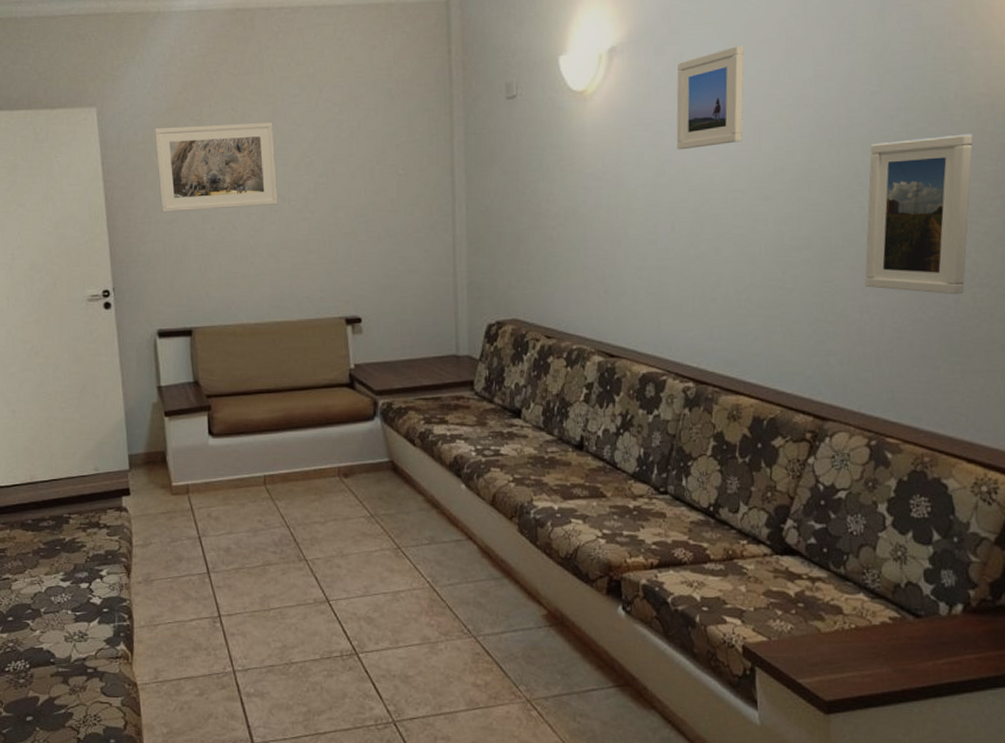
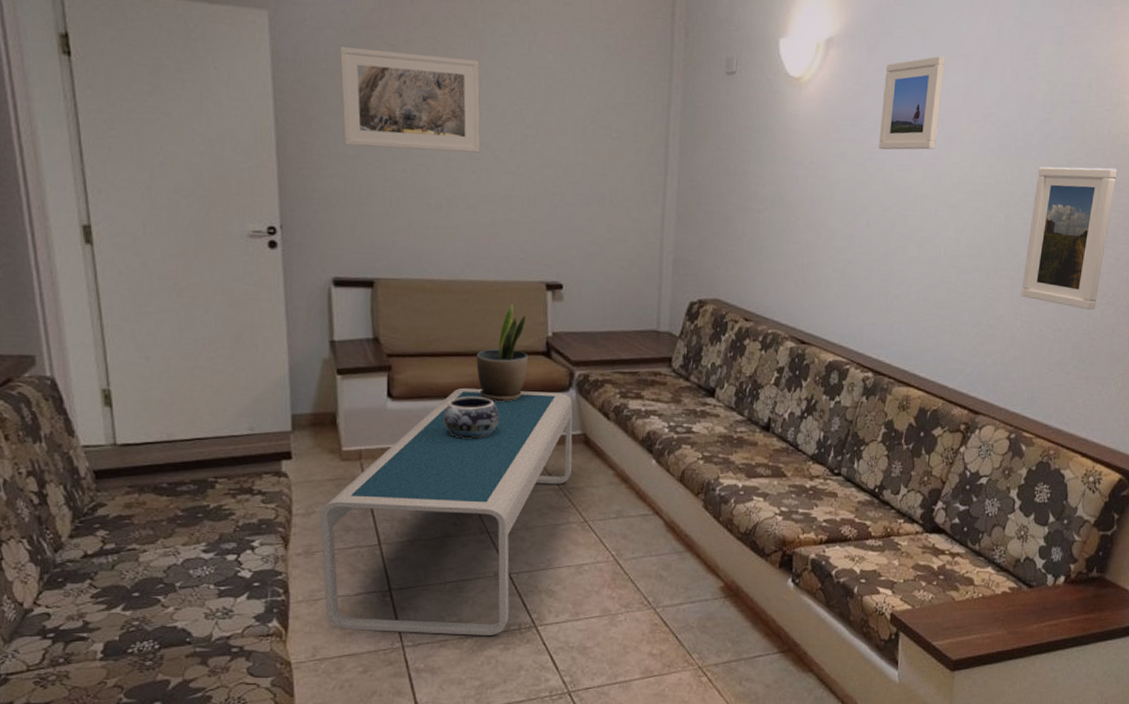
coffee table: none [155,422,382,662] -> present [319,388,573,636]
decorative bowl: none [258,430,310,470] -> present [443,396,500,439]
potted plant: none [285,341,334,434] -> present [476,304,529,402]

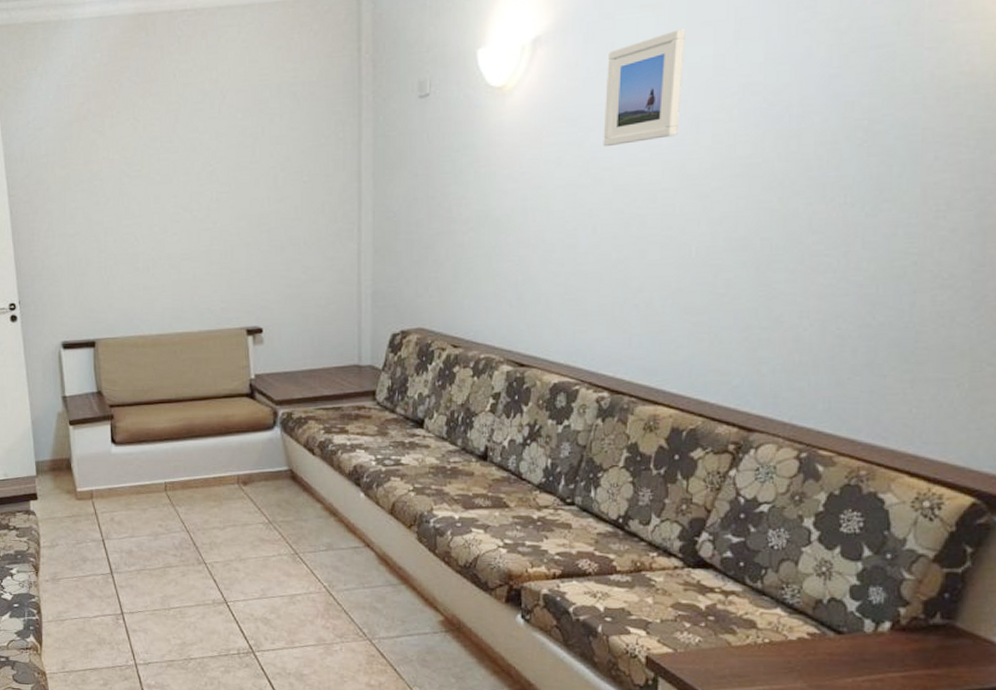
coffee table: present [319,388,573,636] -> none [62,431,280,659]
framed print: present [339,47,481,153] -> none [57,130,180,226]
decorative bowl: present [443,396,500,439] -> none [159,439,210,478]
potted plant: present [476,304,529,402] -> none [186,351,234,443]
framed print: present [1021,166,1117,311] -> none [807,118,948,298]

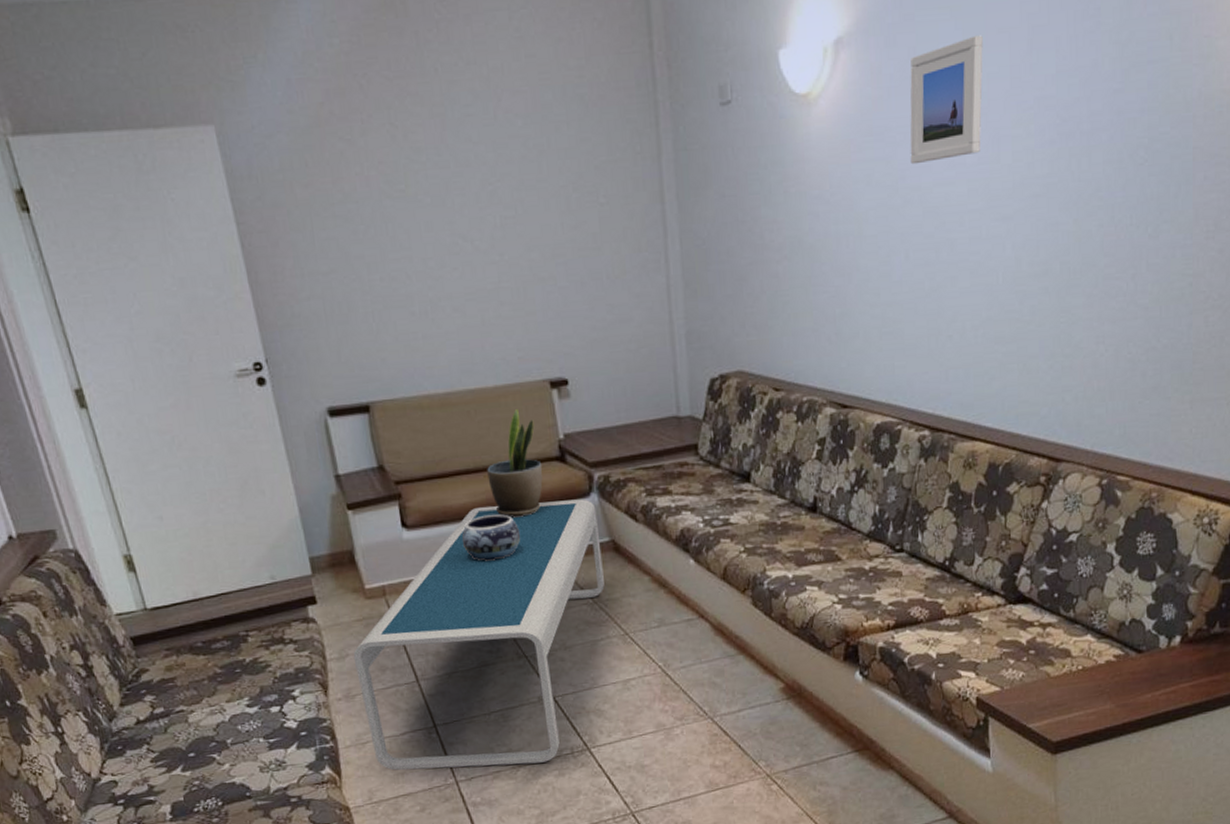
coffee table: none [62,431,280,659] -> present [353,499,605,770]
decorative bowl: none [159,439,210,478] -> present [461,514,521,561]
potted plant: none [186,351,234,443] -> present [487,409,543,518]

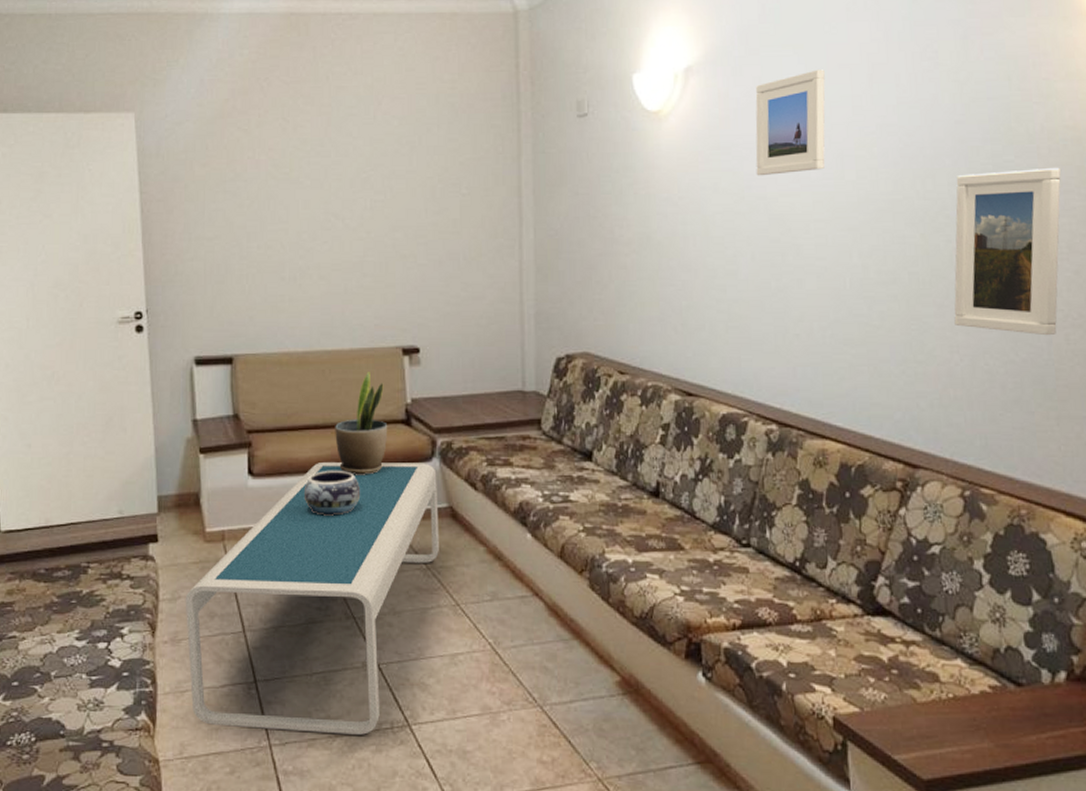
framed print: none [1102,137,1214,320] -> present [954,167,1061,336]

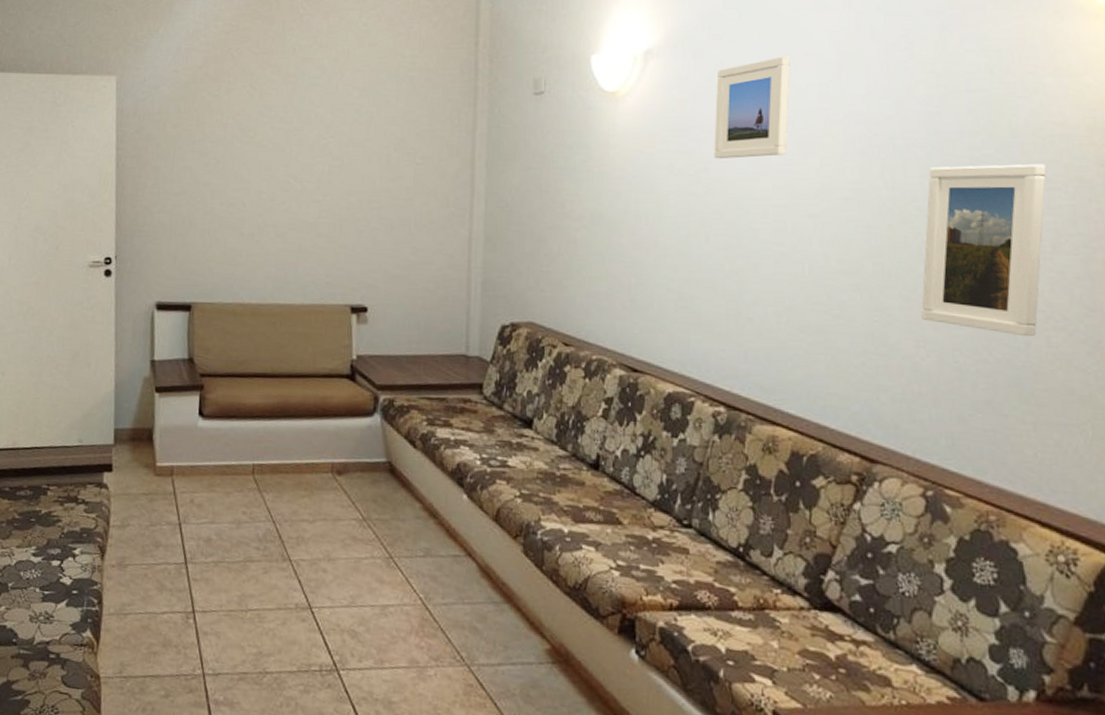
coffee table: present [185,463,439,735] -> none [133,409,378,675]
decorative bowl: present [303,471,361,516] -> none [249,417,304,461]
potted plant: present [335,372,388,475] -> none [282,327,333,425]

